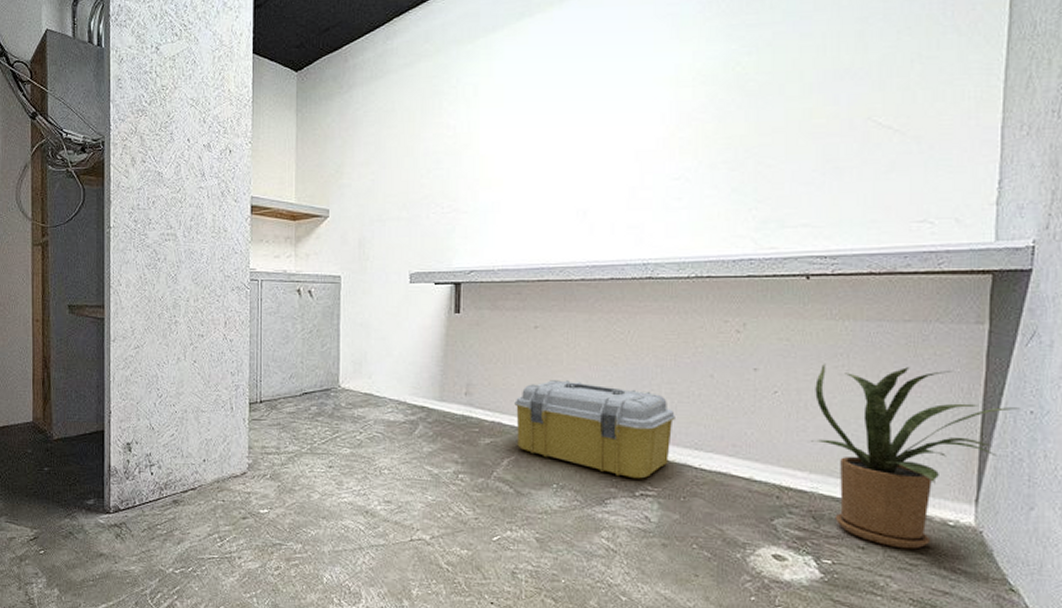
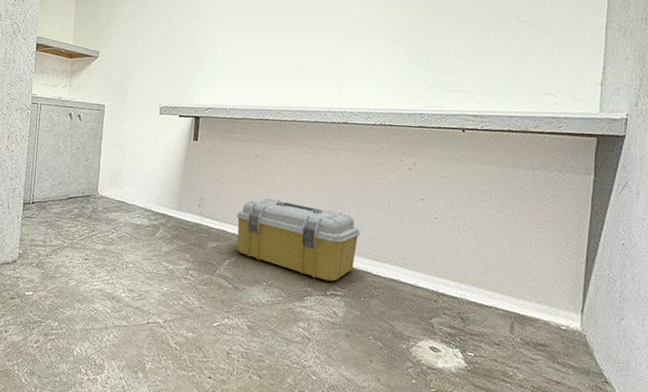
house plant: present [811,363,1020,549] -> none [462,197,615,347]

